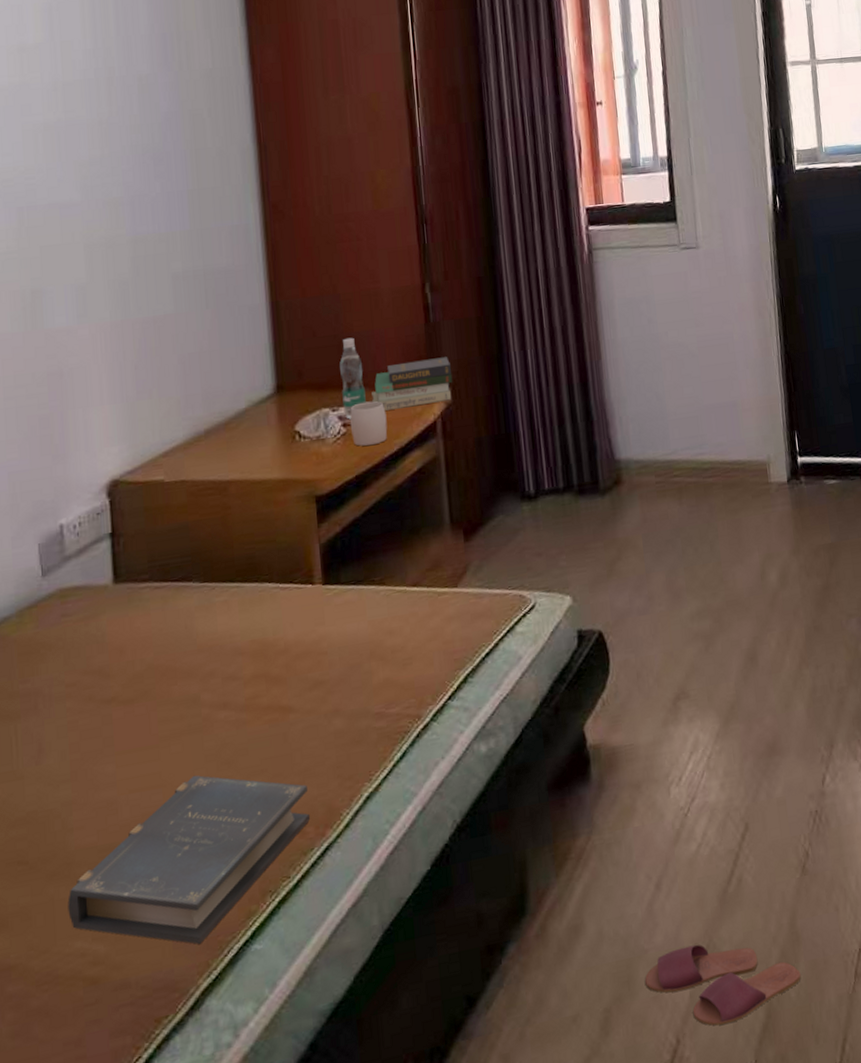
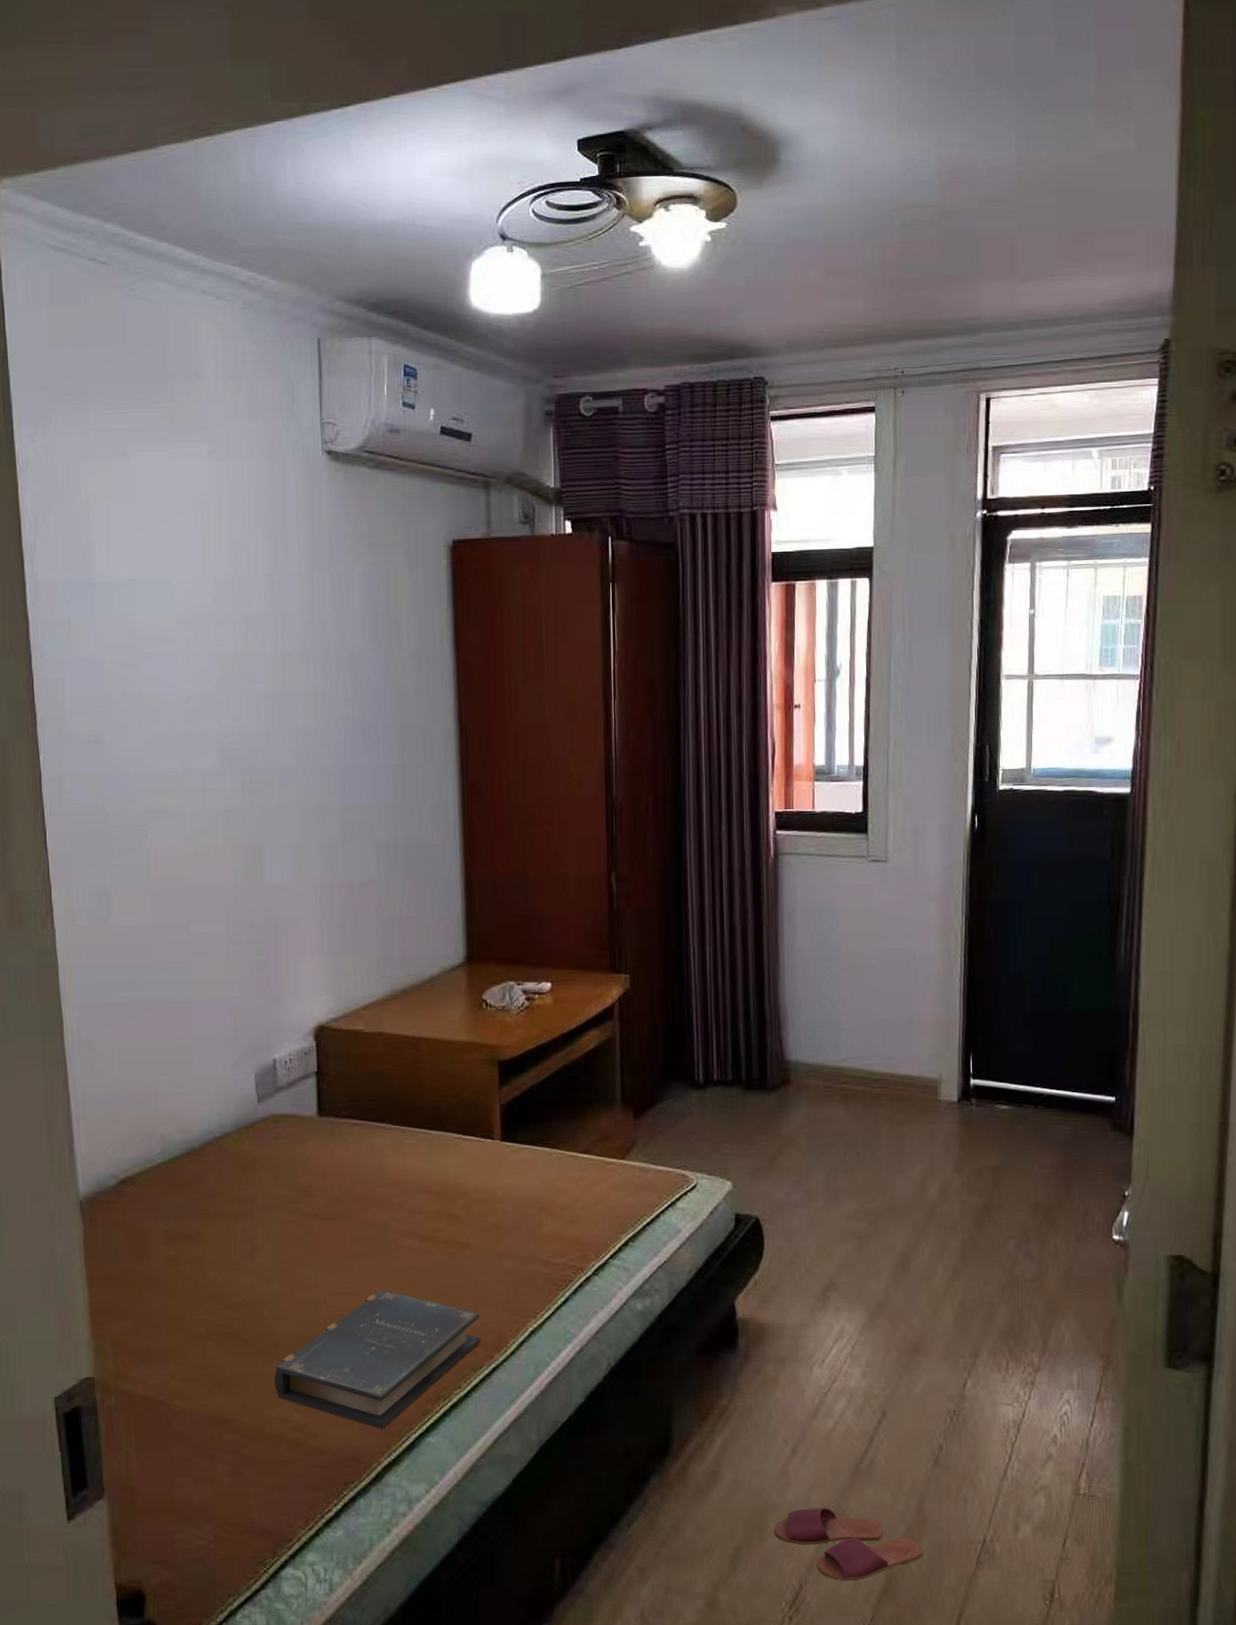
bottle: present [339,337,366,419] -> none [526,918,549,994]
mug: present [349,401,388,446] -> none [533,979,568,1021]
books: present [372,357,453,411] -> none [555,945,632,989]

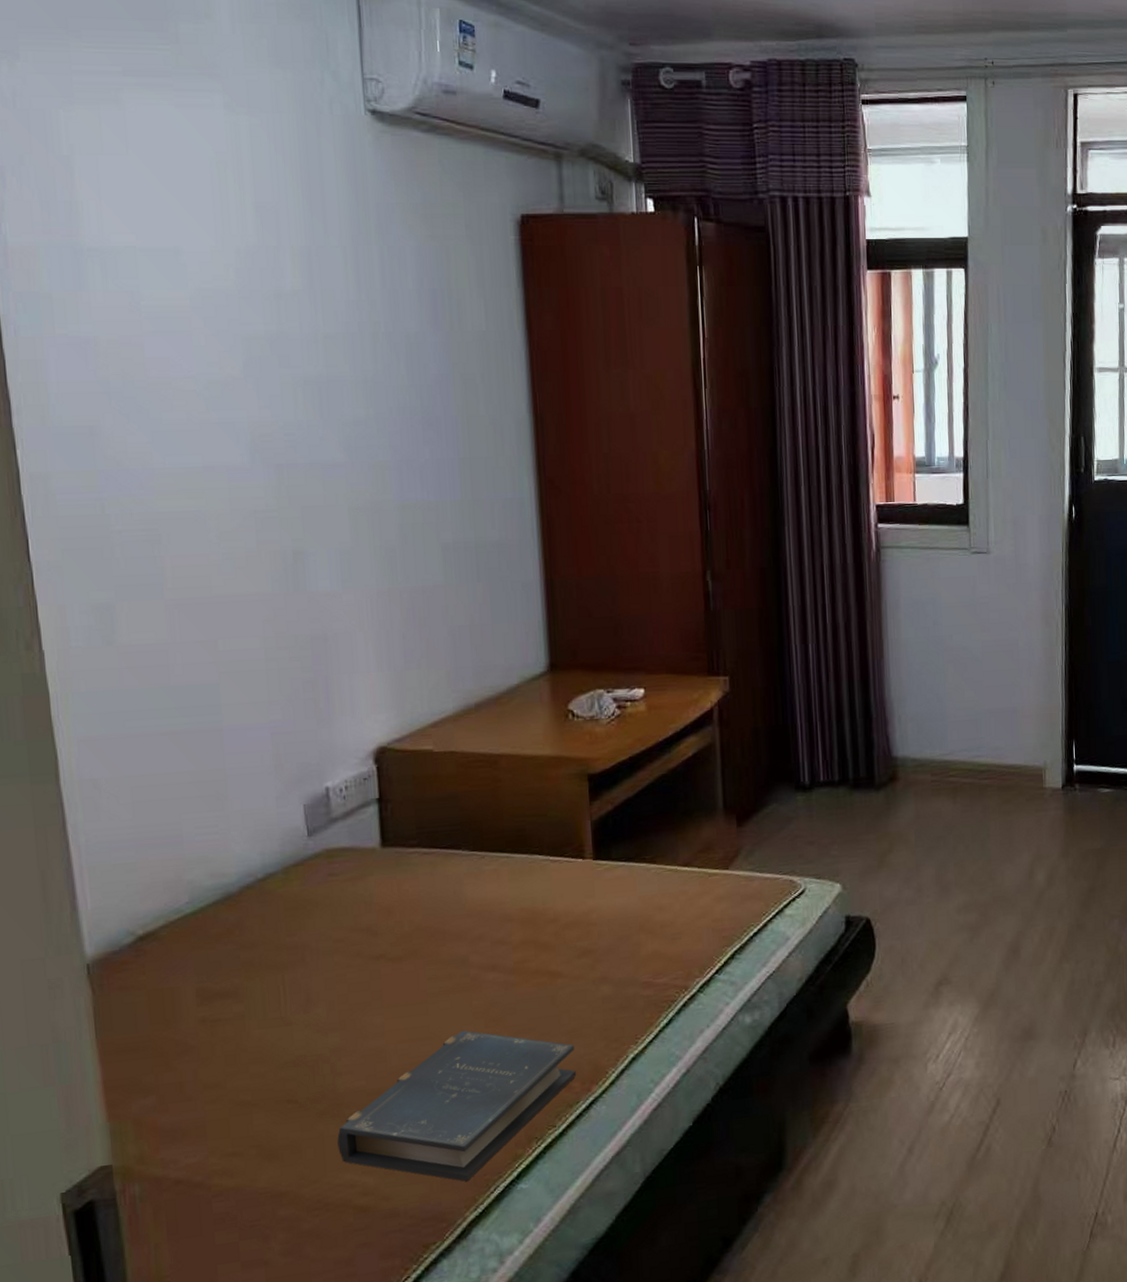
slippers: present [775,1508,924,1580] -> none [893,1202,1040,1273]

